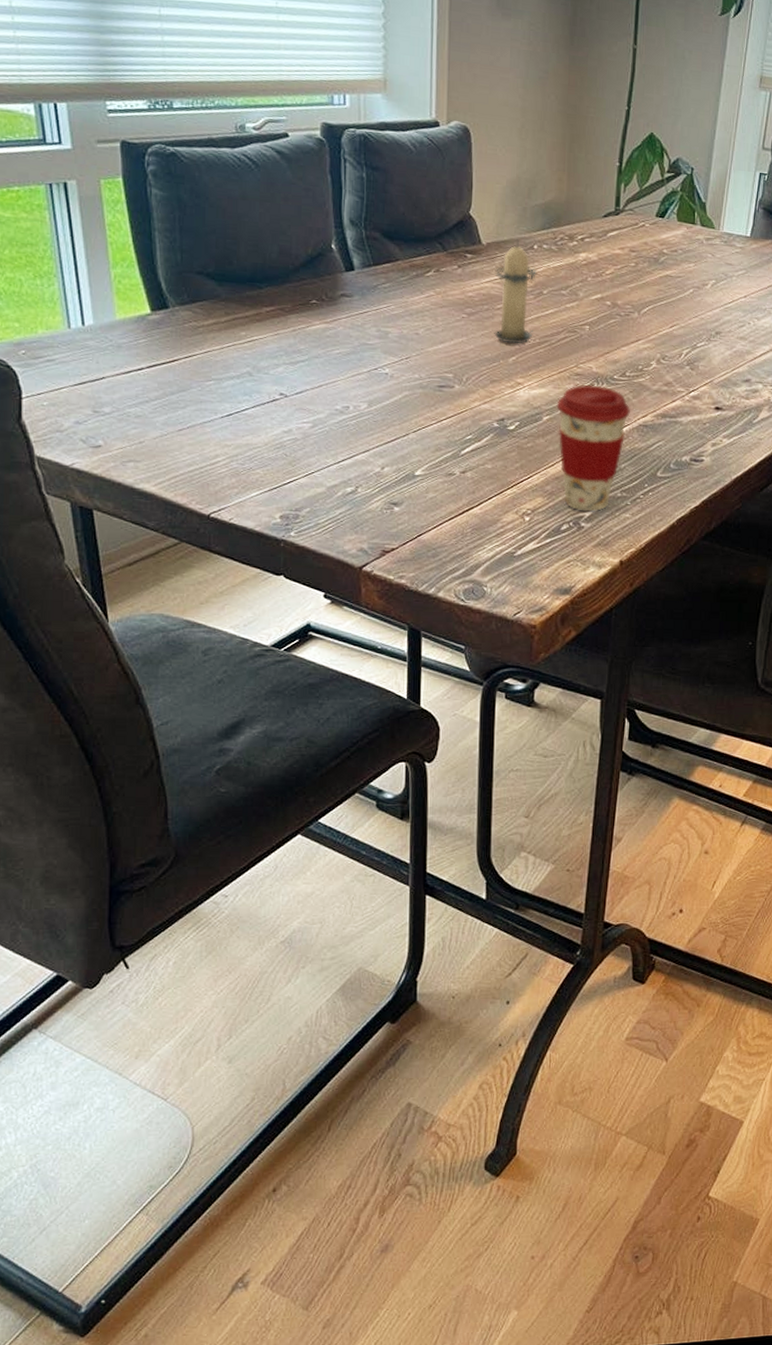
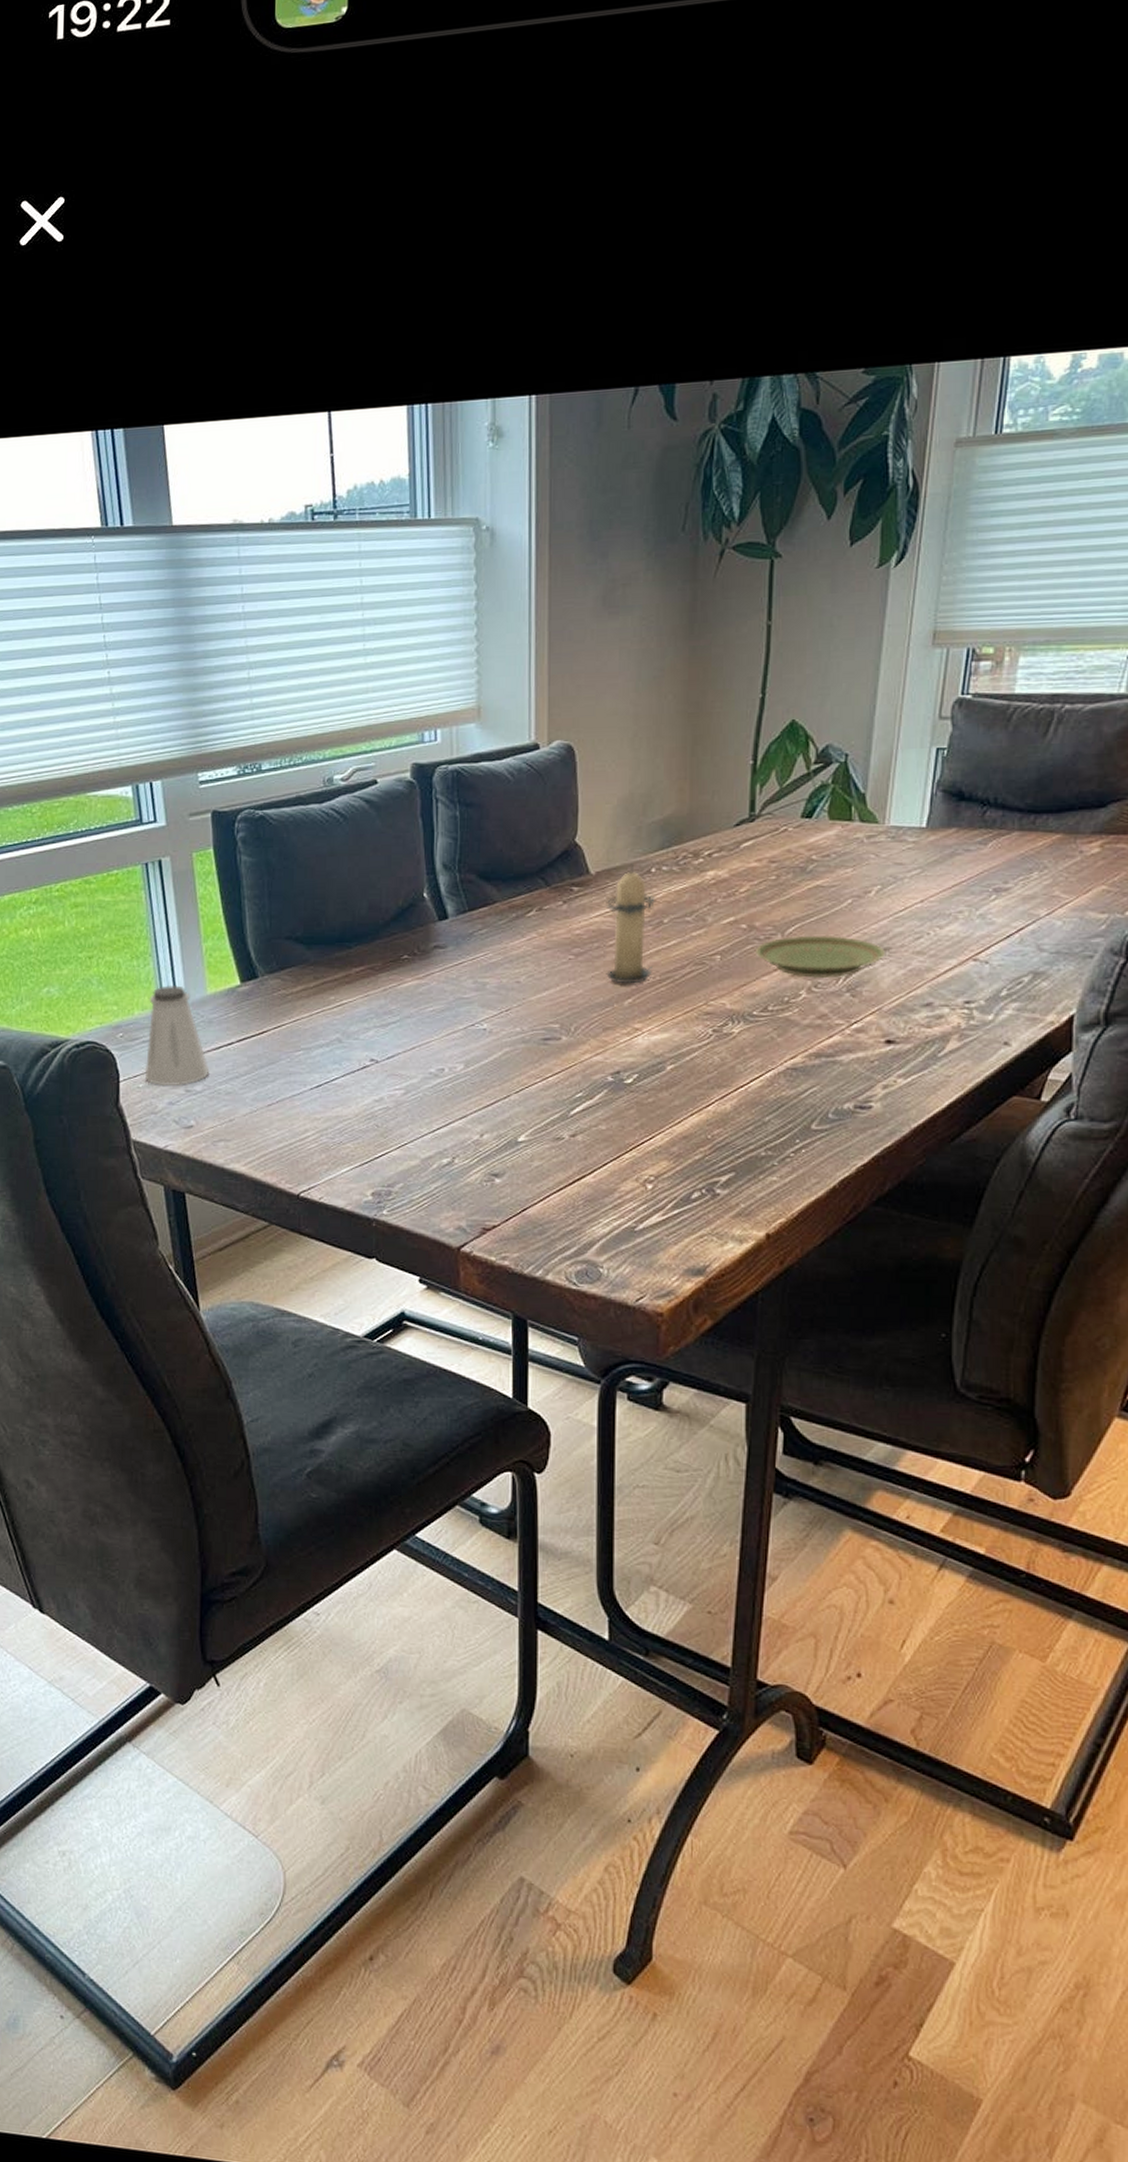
saltshaker: none [49,307,119,407] -> present [144,985,210,1087]
coffee cup: present [556,384,630,512] -> none [682,1024,775,1176]
plate: none [618,315,717,353] -> present [756,934,885,978]

